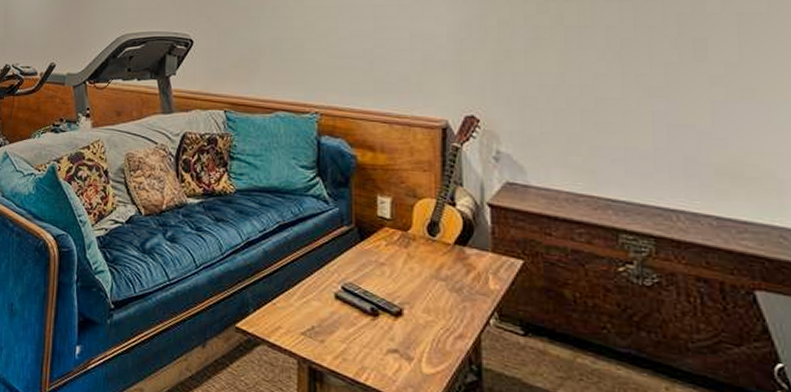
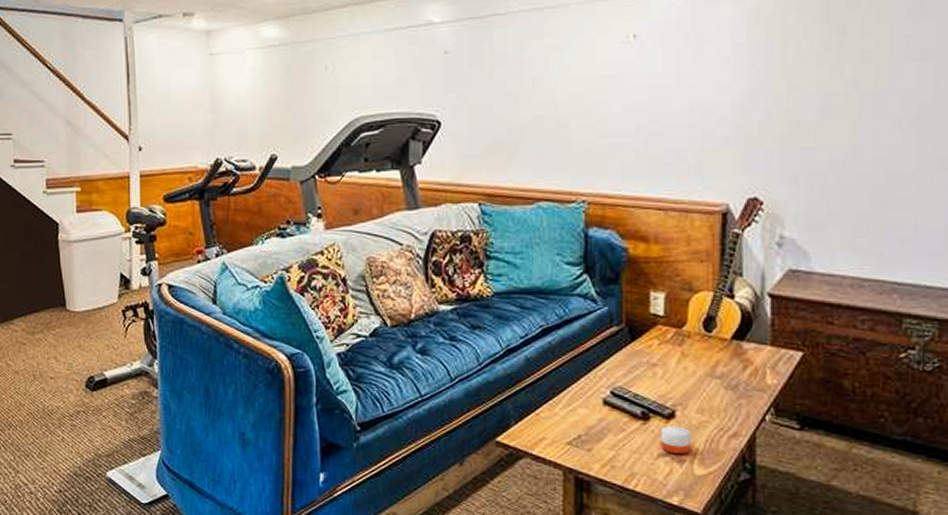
candle: none [389,323,419,352] -> present [660,426,692,454]

